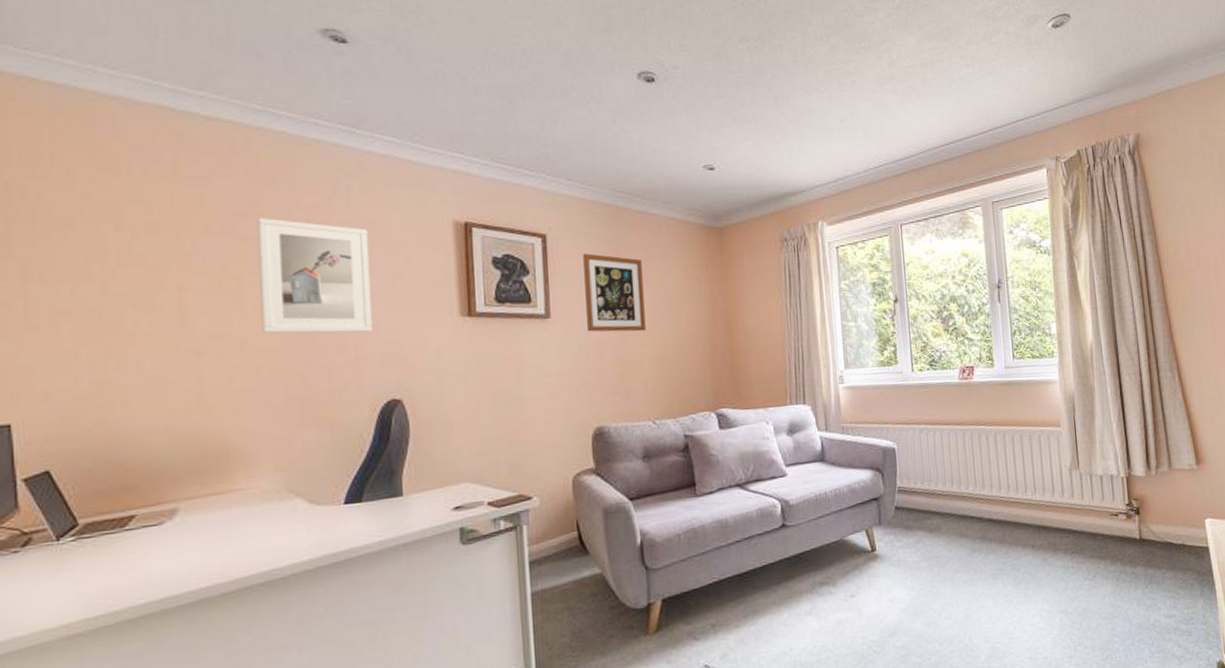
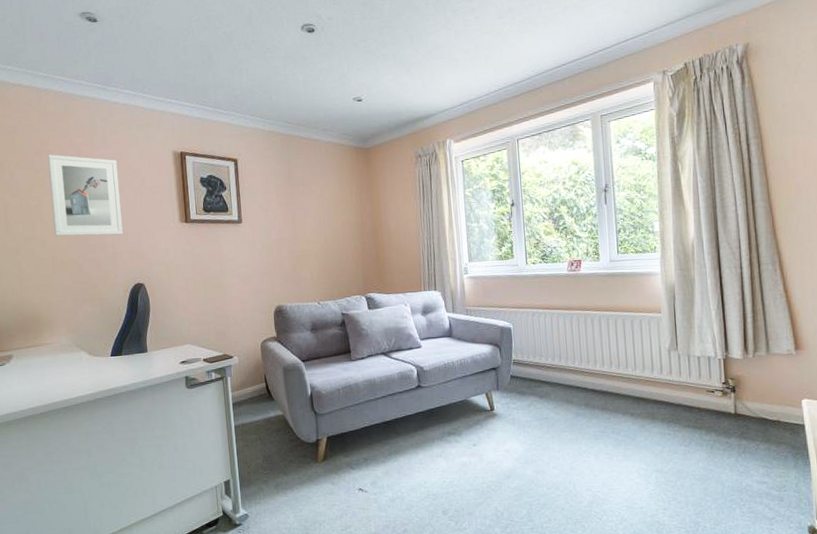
wall art: present [583,253,646,332] -> none [264,172,312,234]

